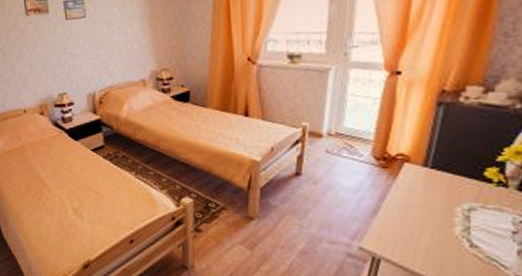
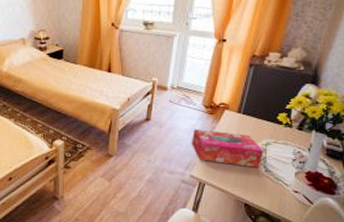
tissue box: none [359,186,466,241] -> present [192,128,264,167]

